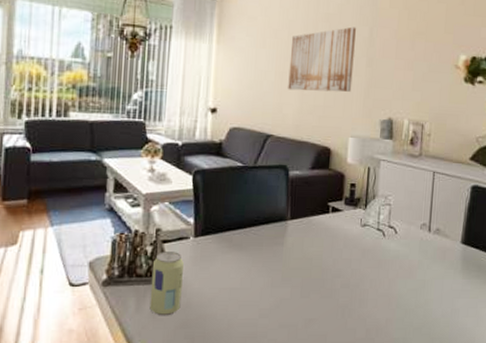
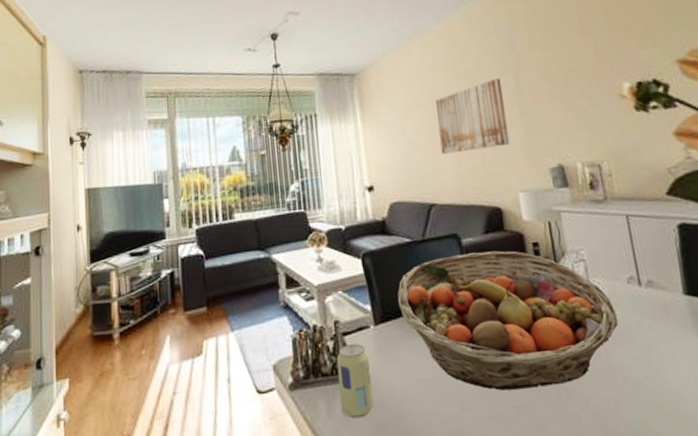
fruit basket: none [219,184,406,305] -> present [397,251,619,391]

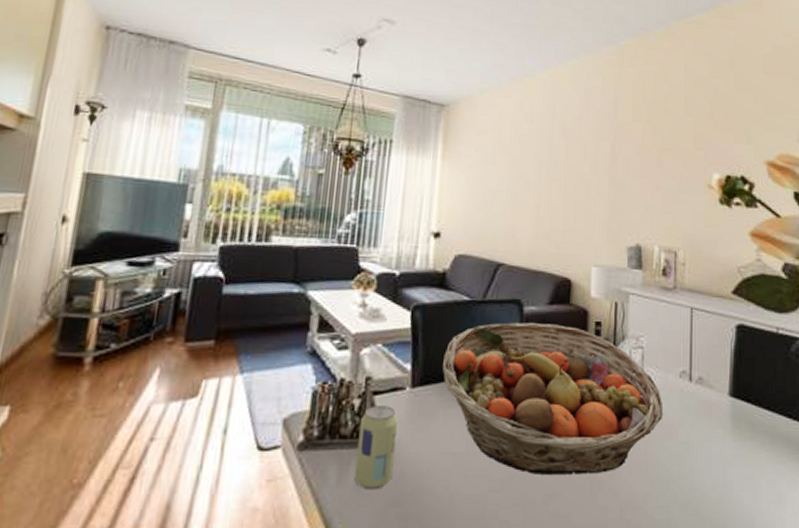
wall art: present [434,78,510,155] -> none [521,142,596,215]

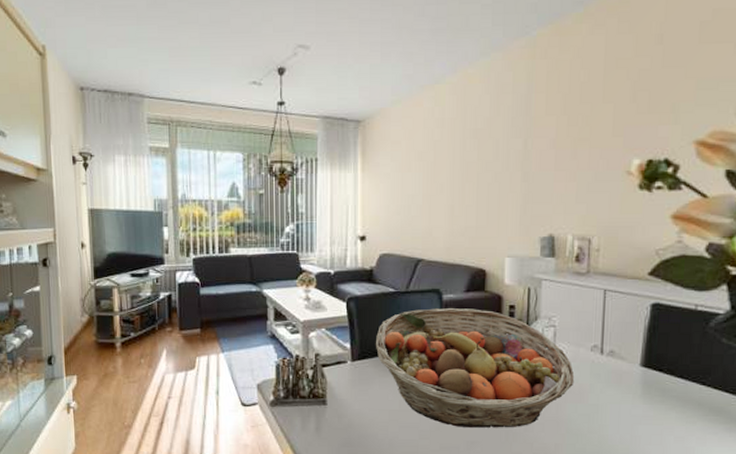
beverage can: present [354,406,398,490] -> none [314,375,343,435]

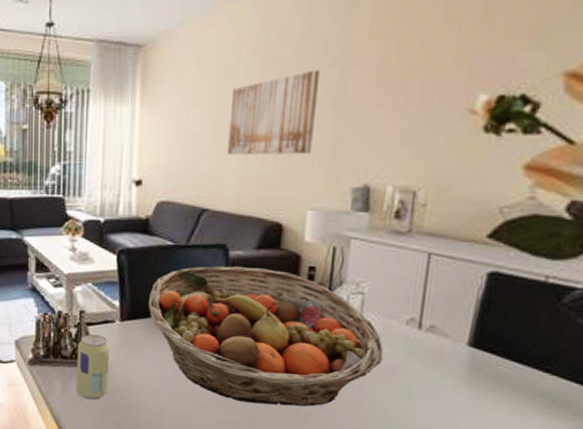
beverage can: none [314,375,343,435] -> present [76,334,110,400]
wall art: none [437,140,508,213] -> present [227,69,319,156]

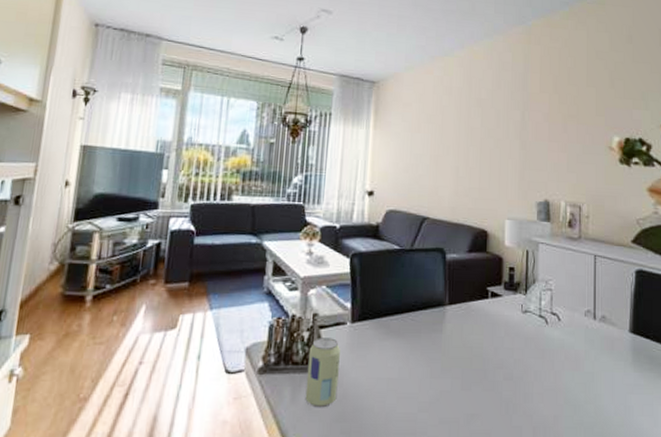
fruit basket: present [148,266,384,407] -> none [377,268,571,399]
wall art: present [227,69,319,156] -> none [443,111,508,175]

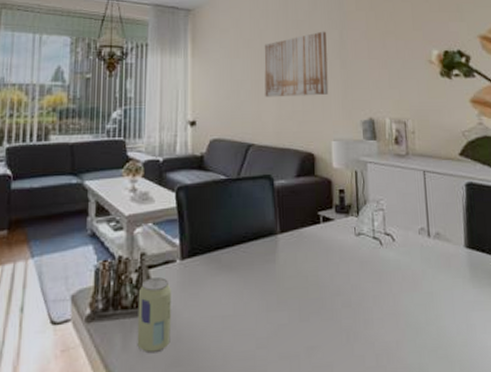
wall art: none [443,111,508,175] -> present [264,31,329,97]

